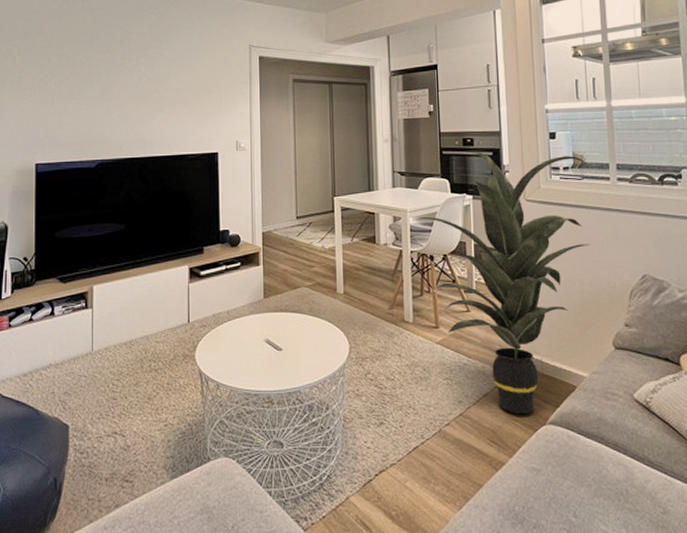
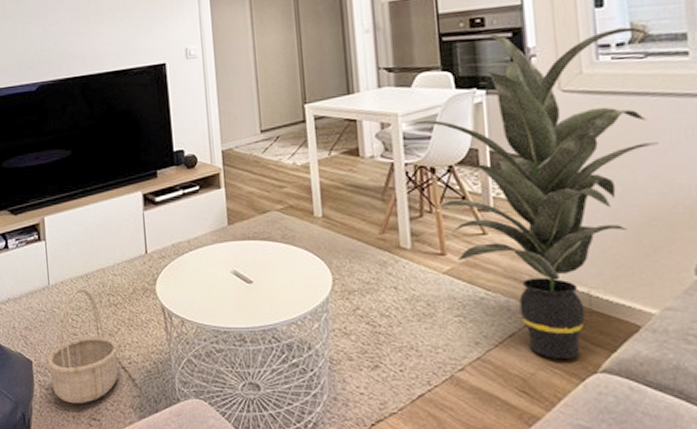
basket: none [84,354,156,467] -> present [47,288,119,404]

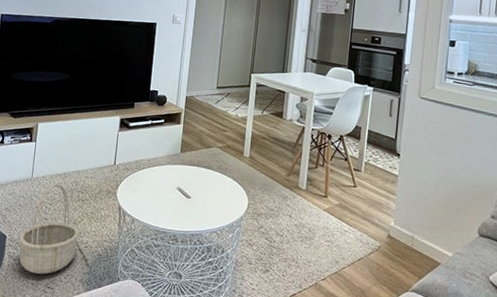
indoor plant: present [406,27,659,358] -> none [317,49,479,280]

